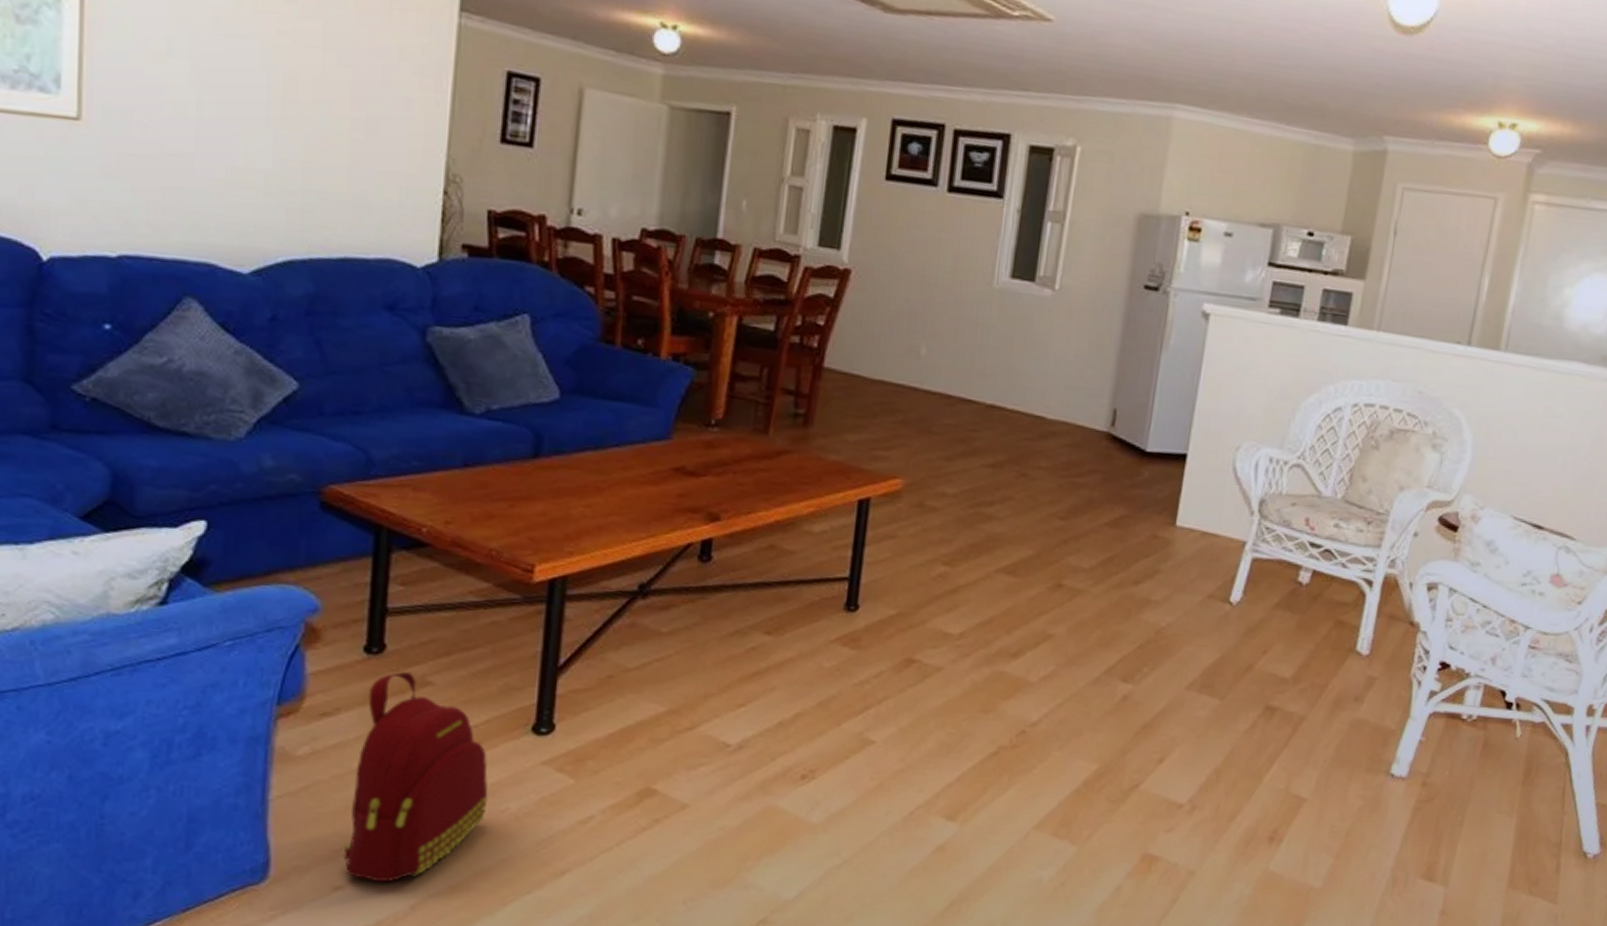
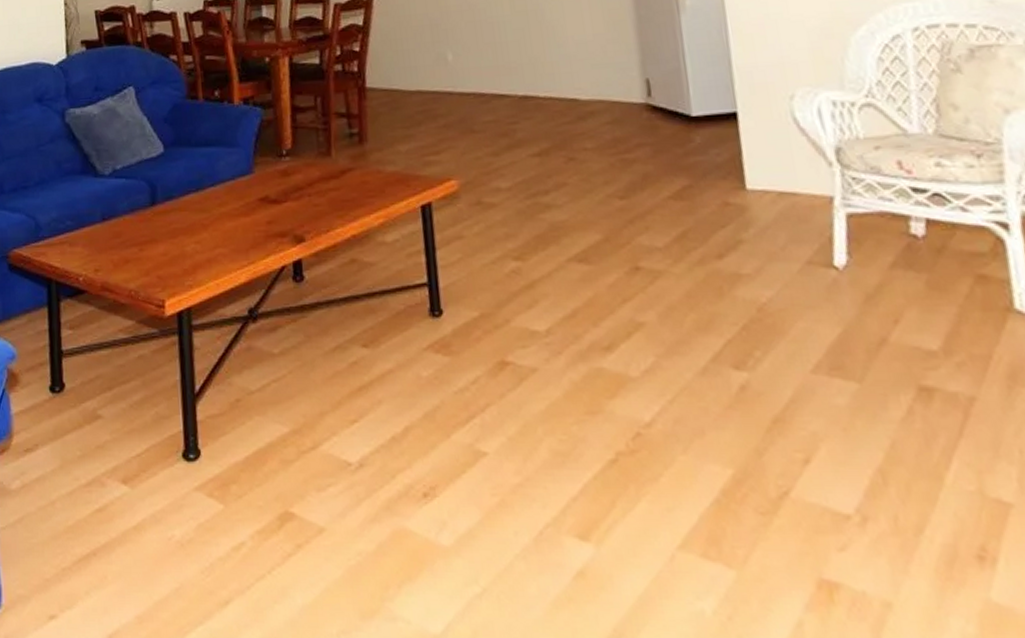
backpack: present [343,672,488,883] -> none [52,408,157,612]

